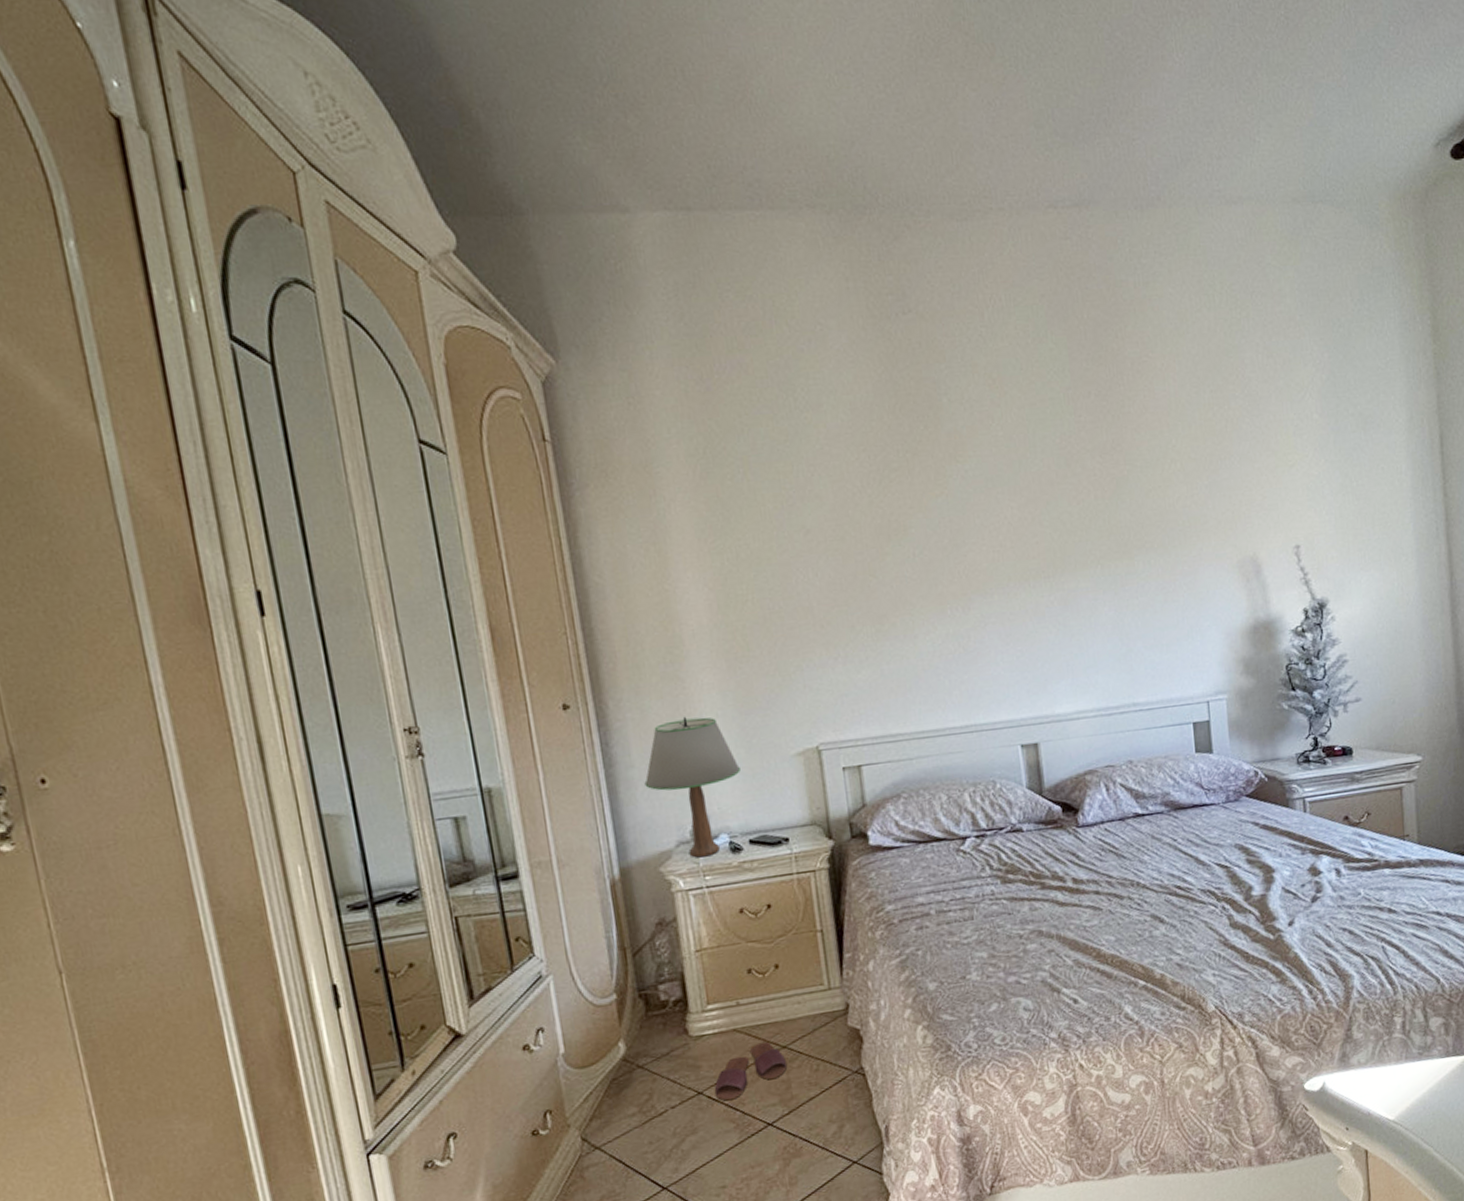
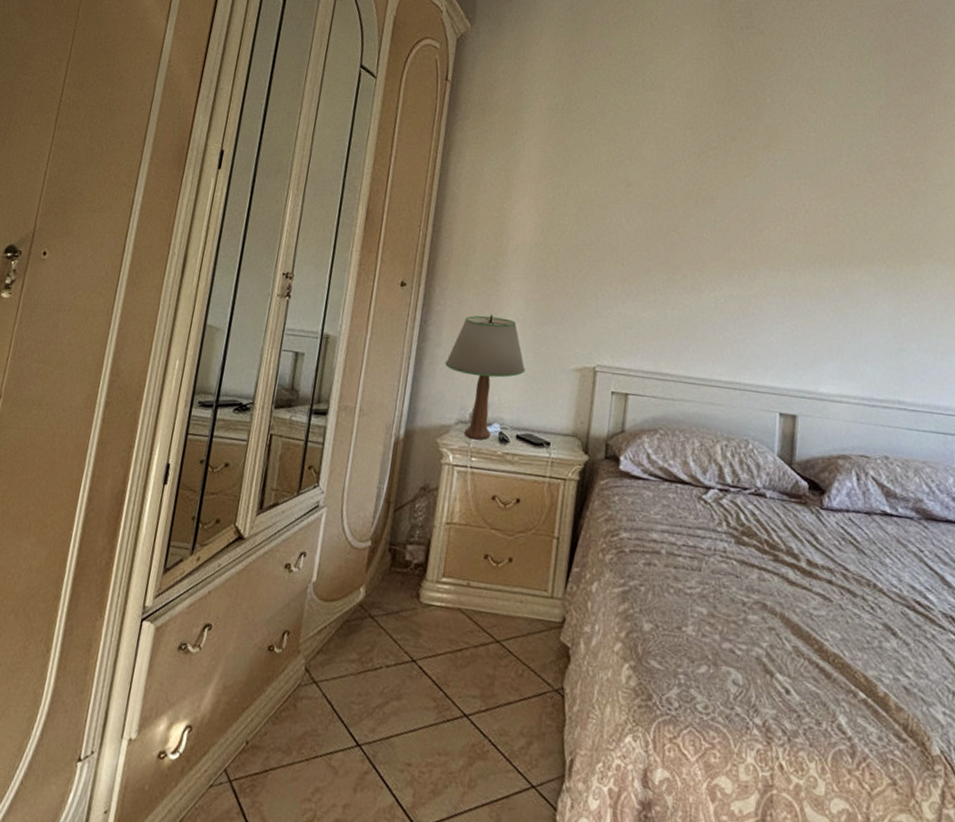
slippers: present [714,1041,788,1102] -> none [426,629,497,679]

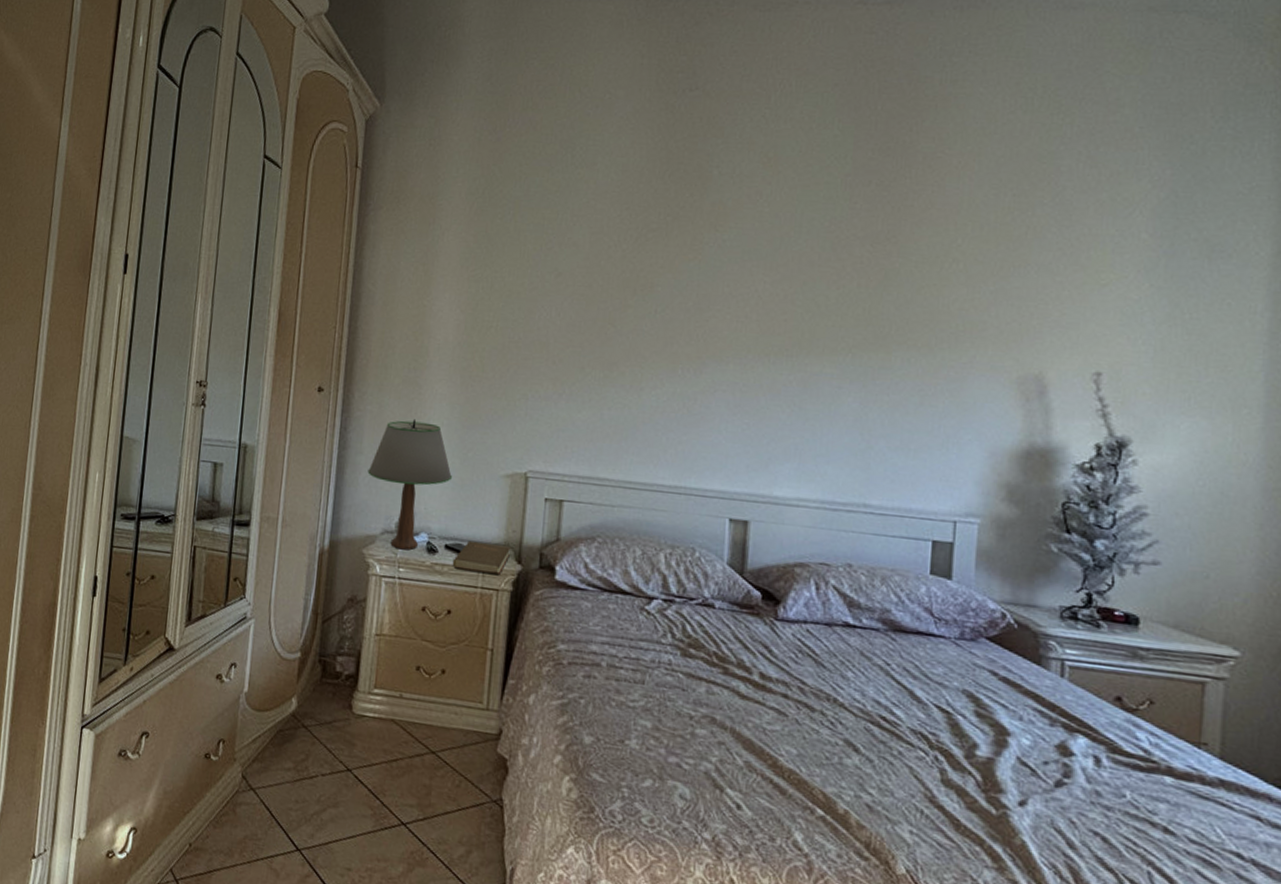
book: none [522,431,578,466] -> present [452,540,510,576]

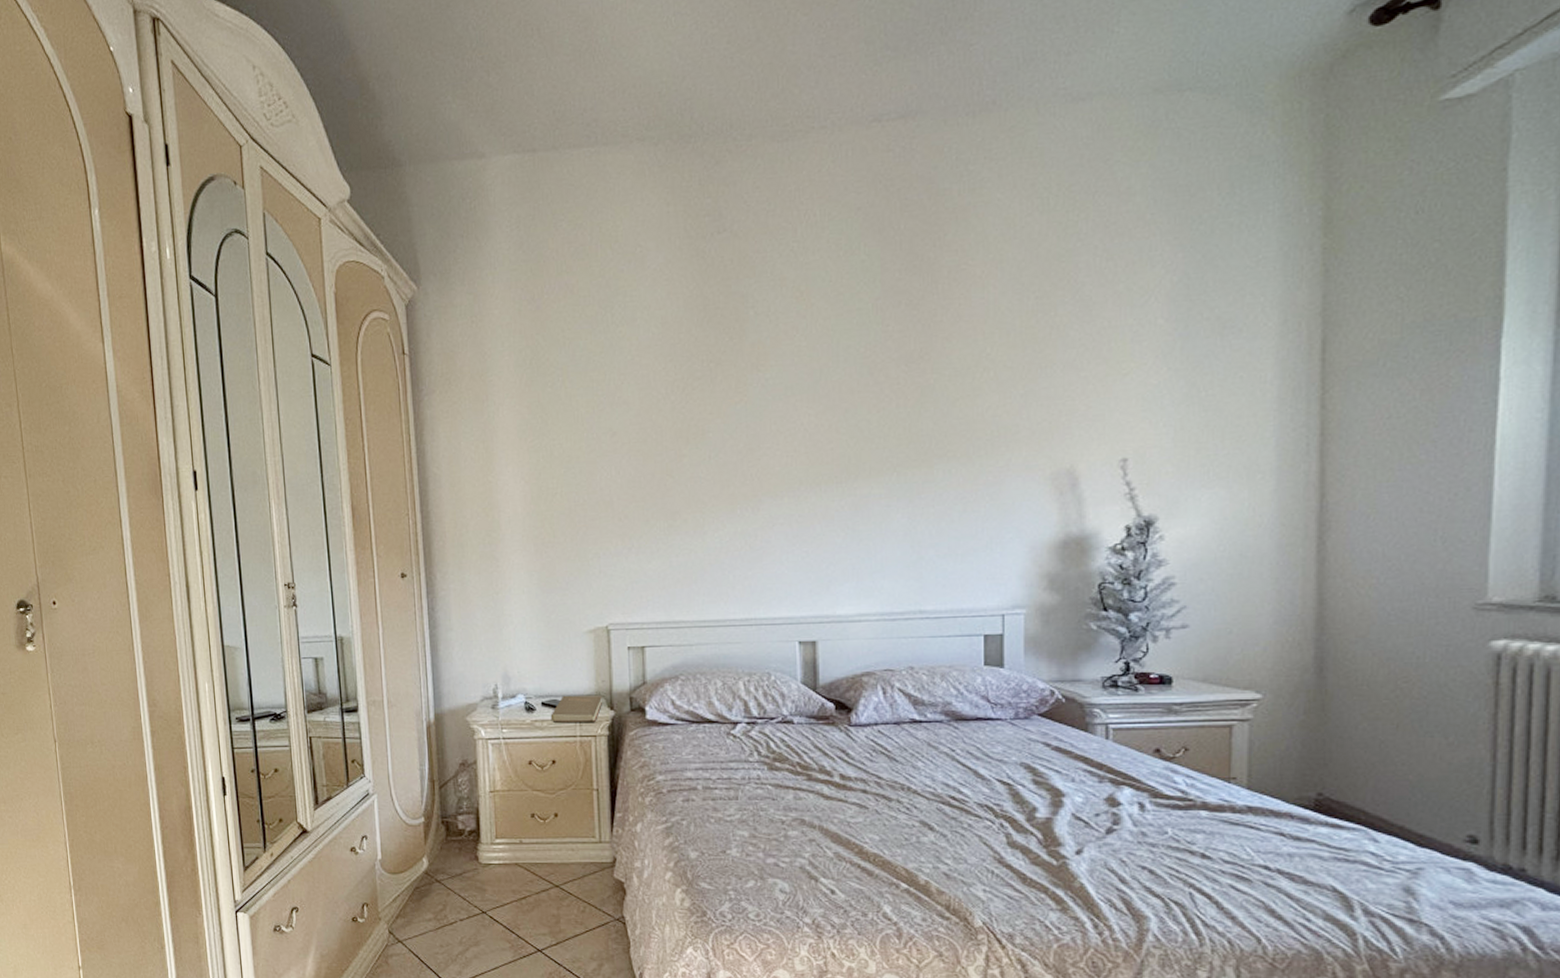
table lamp: present [367,418,452,550] -> none [460,590,539,713]

